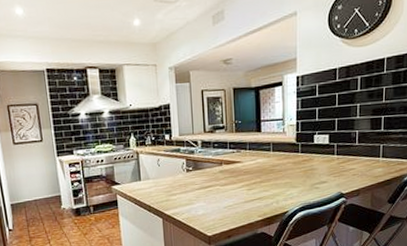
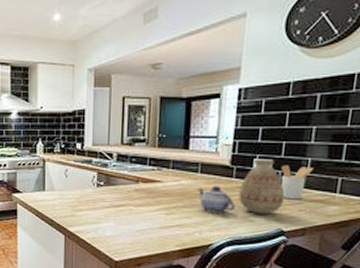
teapot: none [271,161,304,185] -> present [197,185,236,213]
vase: none [305,134,341,182] -> present [238,159,285,215]
utensil holder: none [336,138,361,167] -> present [280,165,314,200]

